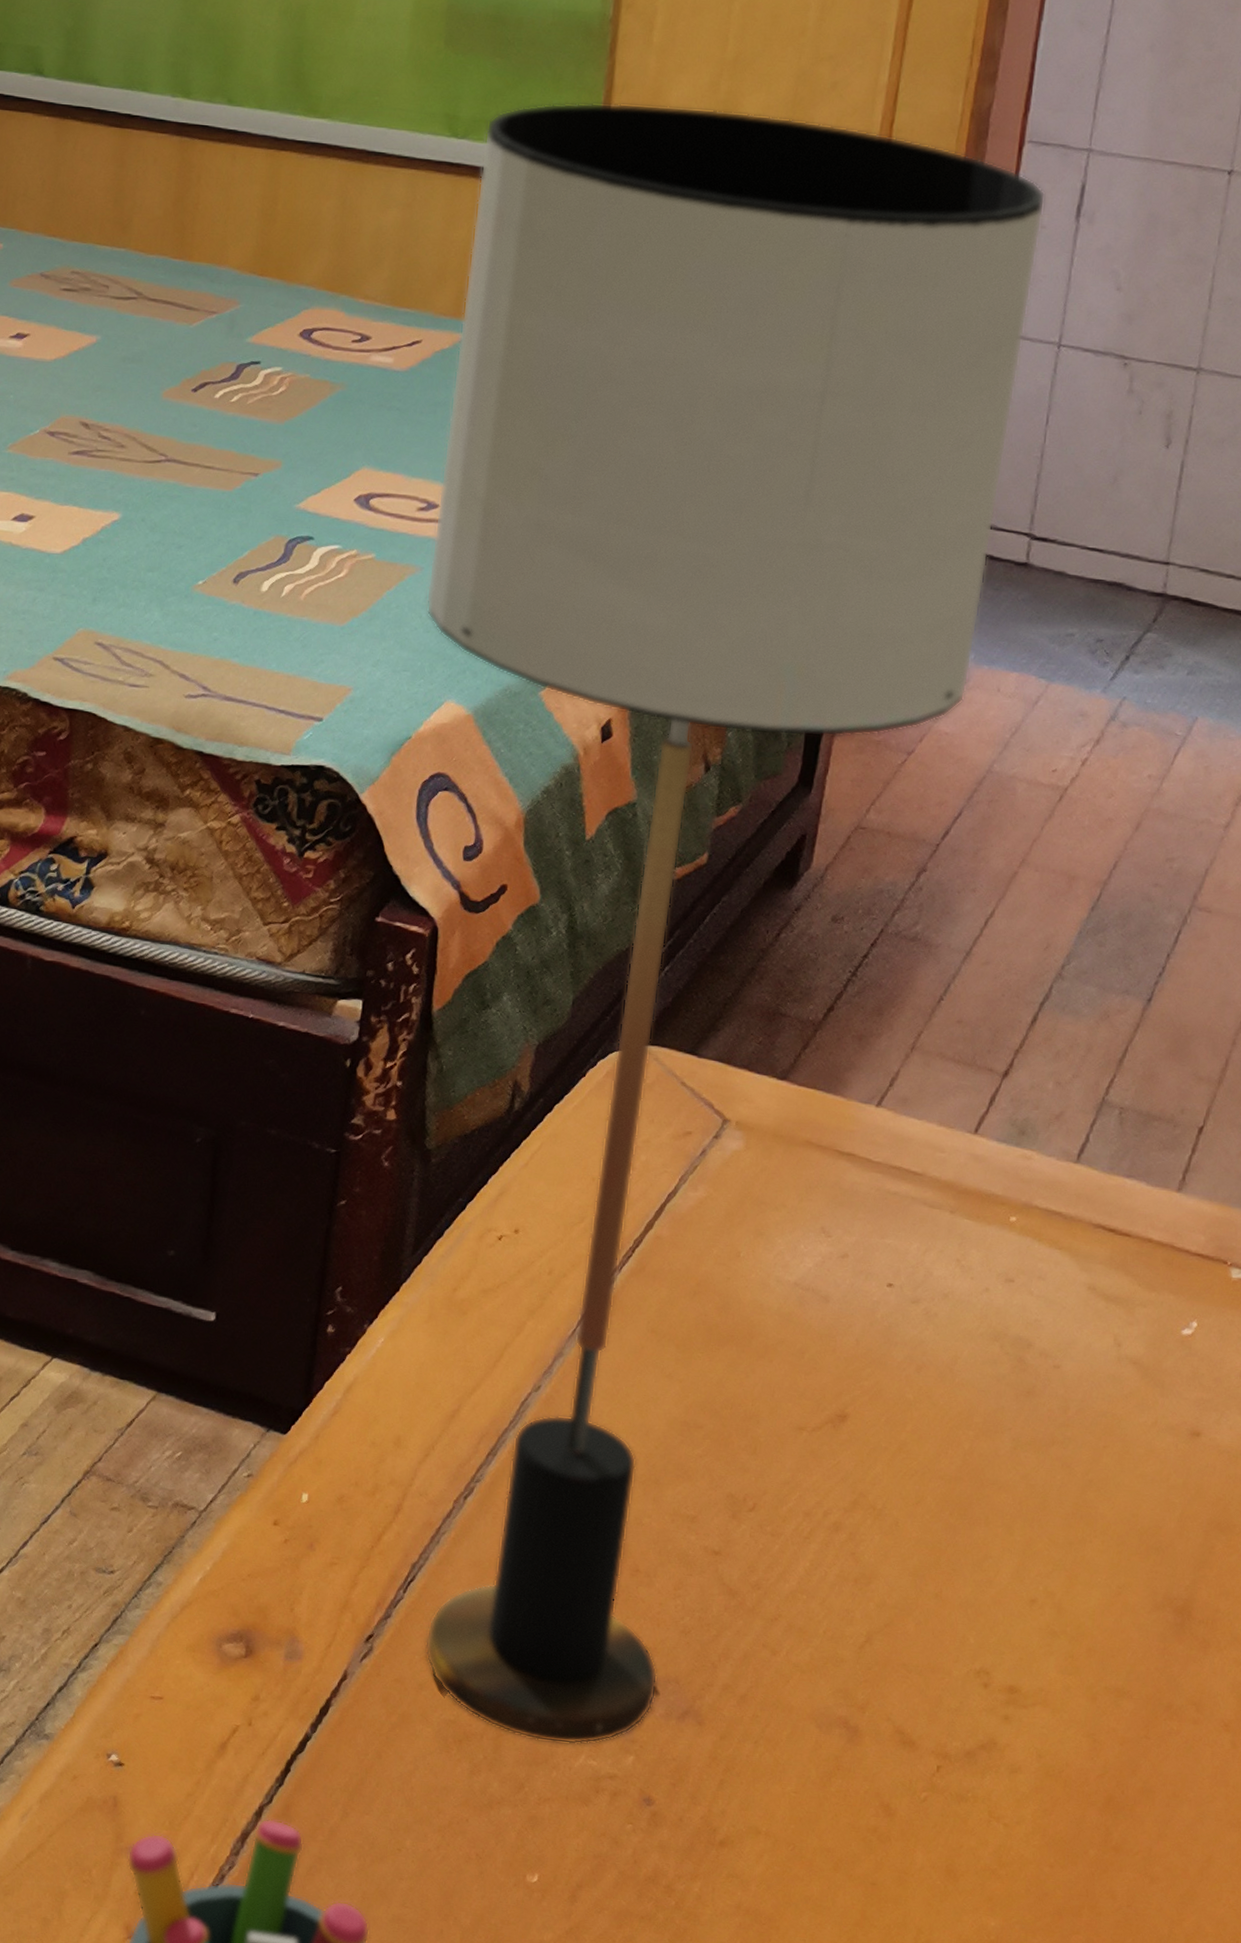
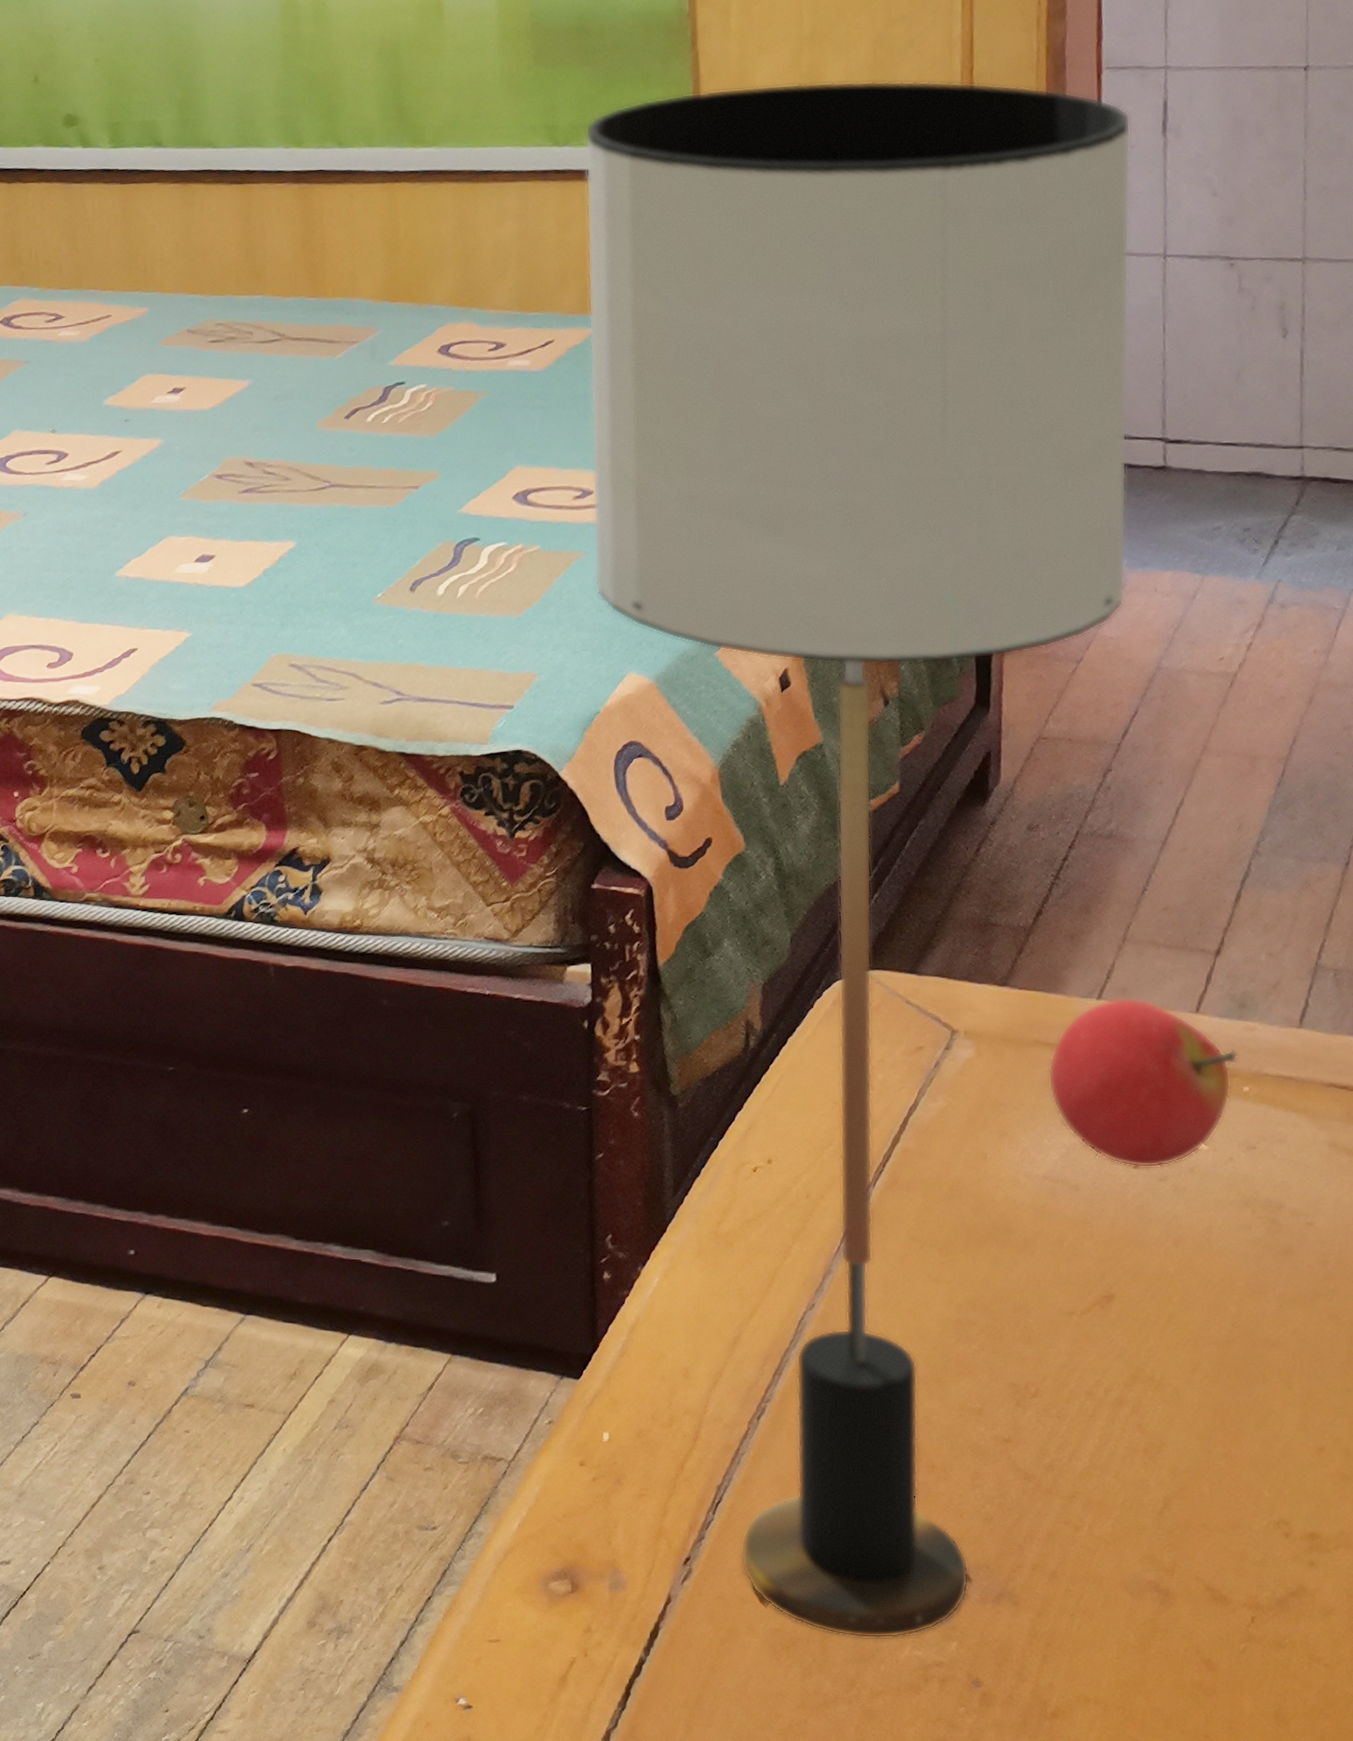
fruit: none [813,1107,1010,1289] -> present [1047,997,1238,1168]

